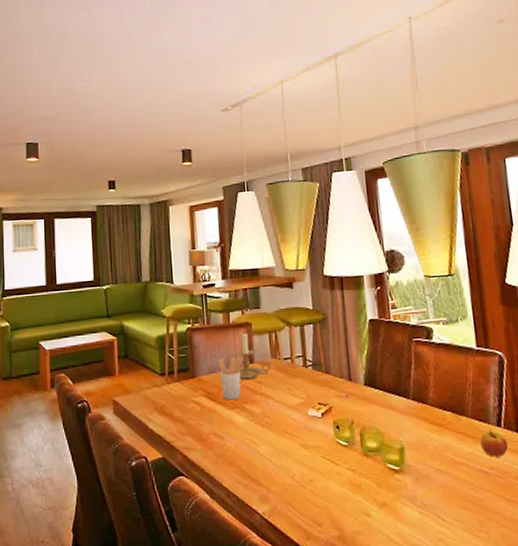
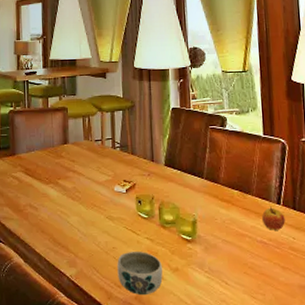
utensil holder: present [217,356,244,401] -> none [35,136,60,176]
candle holder: present [236,331,271,380] -> none [53,115,84,158]
bowl: none [315,484,369,535] -> present [117,252,163,296]

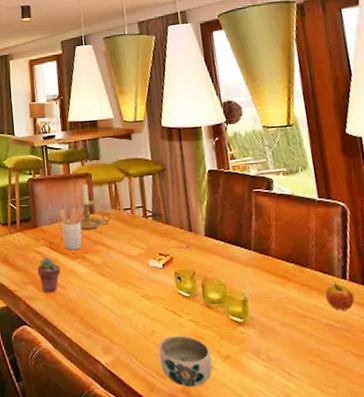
potted succulent: none [13,182,35,214] -> present [37,257,61,294]
utensil holder: none [35,136,60,176] -> present [58,206,85,251]
candle holder: none [53,115,84,158] -> present [77,182,111,230]

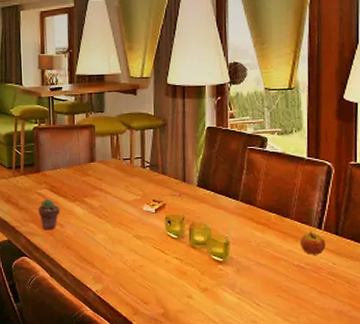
utensil holder: present [58,206,85,251] -> none [61,154,86,194]
candle holder: present [77,182,111,230] -> none [79,133,111,176]
bowl: present [158,336,213,388] -> none [144,271,191,313]

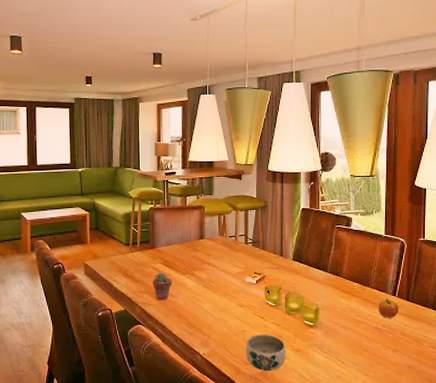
bowl: none [144,271,191,313] -> present [246,335,286,372]

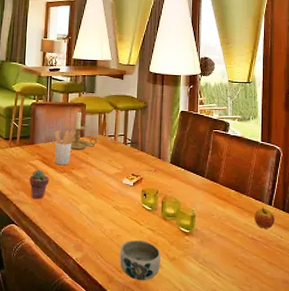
utensil holder: none [174,232,196,268] -> present [54,129,76,166]
candle holder: none [190,213,219,252] -> present [70,111,98,150]

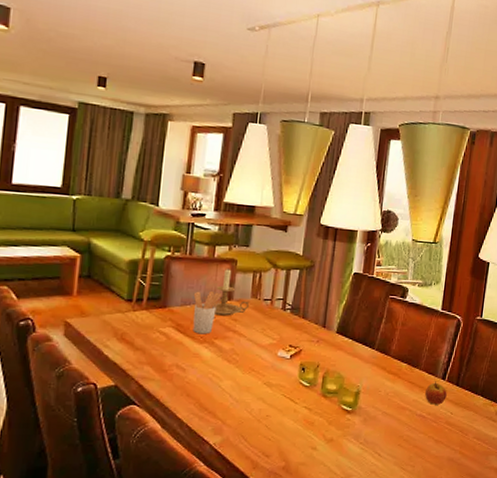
potted succulent: present [29,169,50,199] -> none [157,339,185,375]
bowl: present [119,240,161,281] -> none [267,421,317,466]

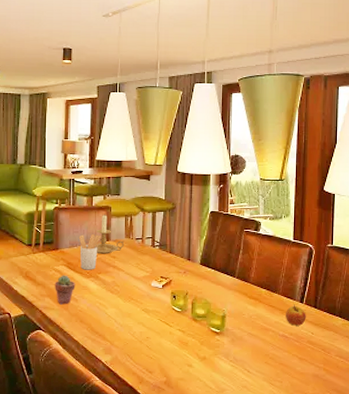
potted succulent: none [157,339,185,375] -> present [55,275,76,305]

